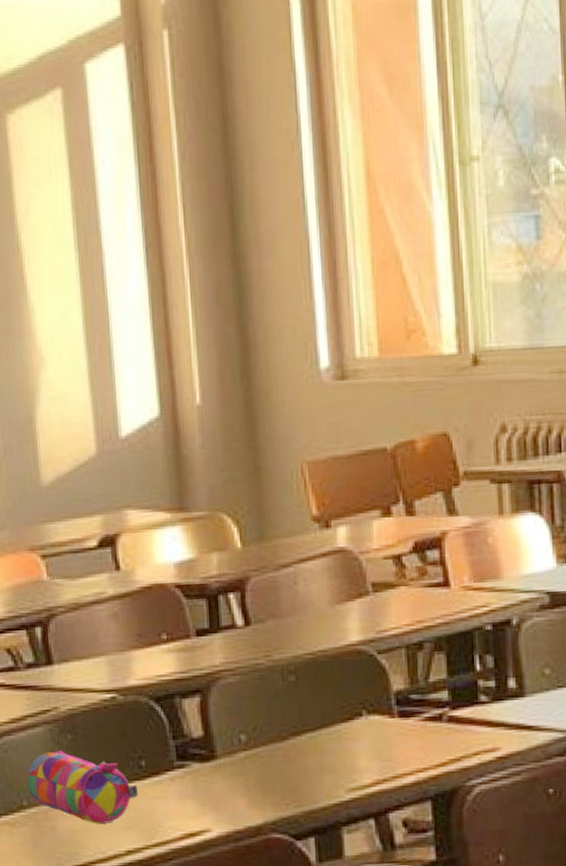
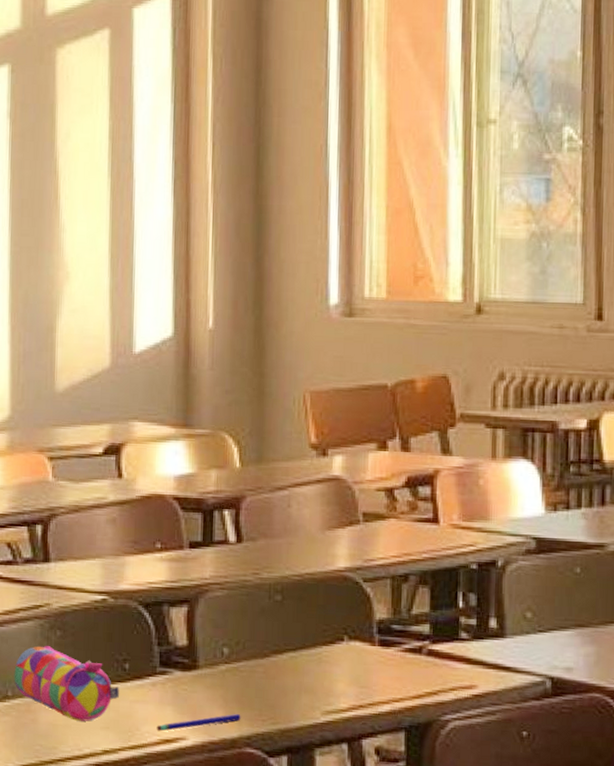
pen: none [179,801,264,826] -> present [156,714,241,732]

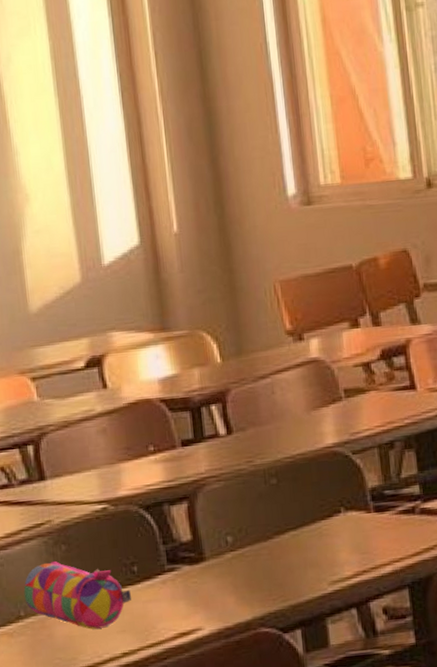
pen: present [156,714,241,732] -> none [171,597,252,626]

